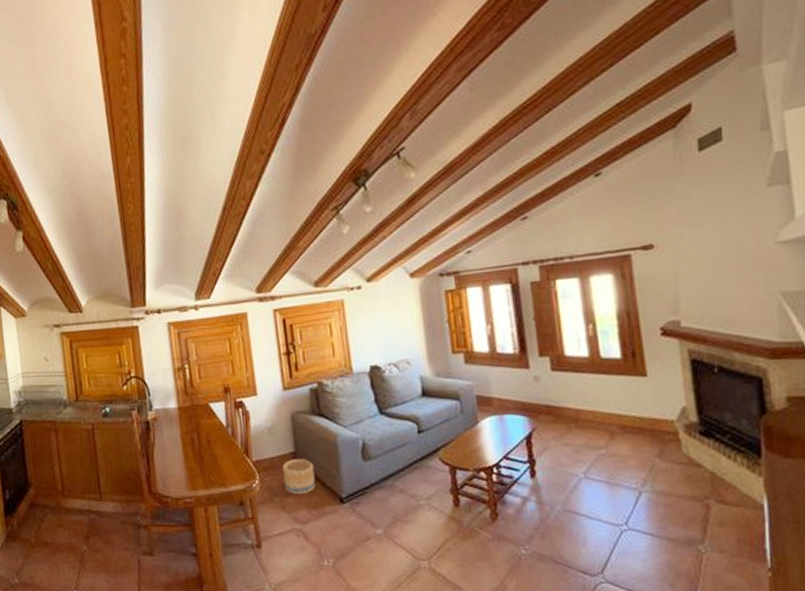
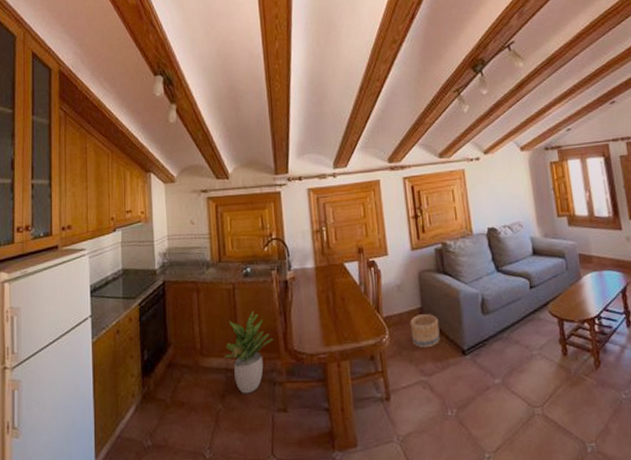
potted plant: none [86,452,137,536] -> present [224,310,274,394]

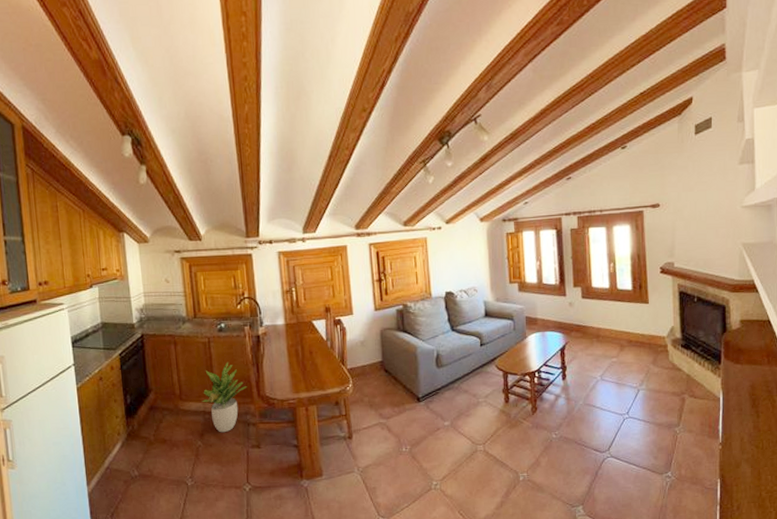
basket: present [410,314,440,348] -> none [372,367,398,396]

